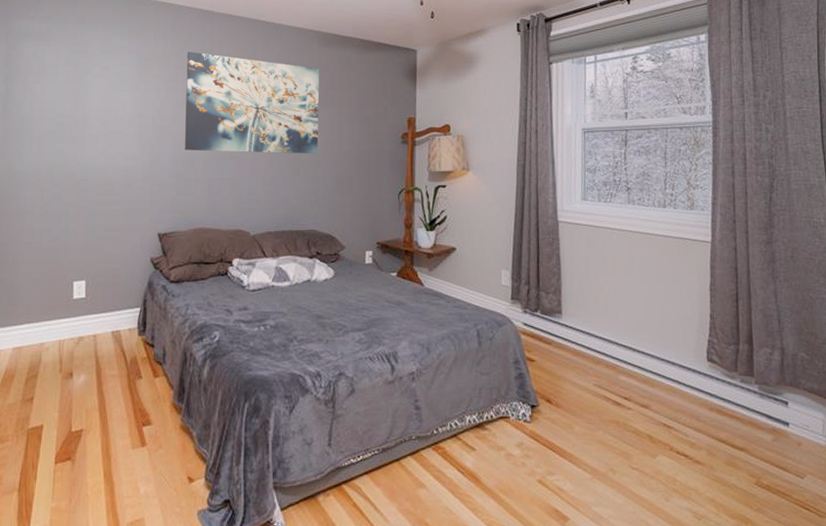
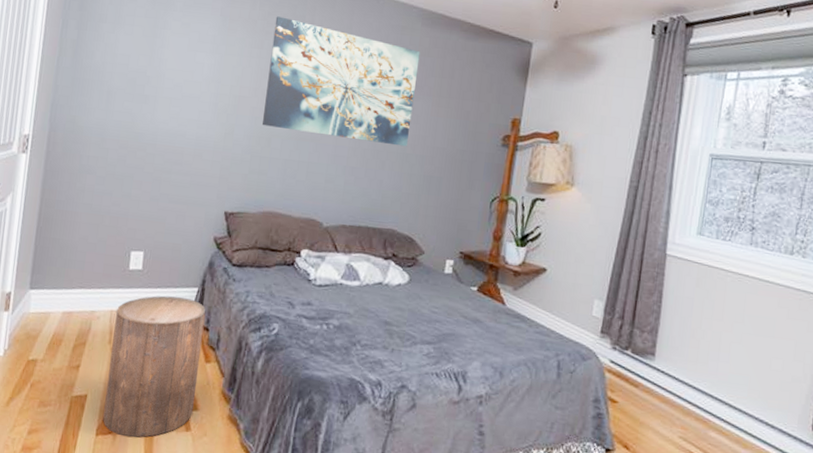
stool: none [60,319,150,461] -> present [103,295,206,438]

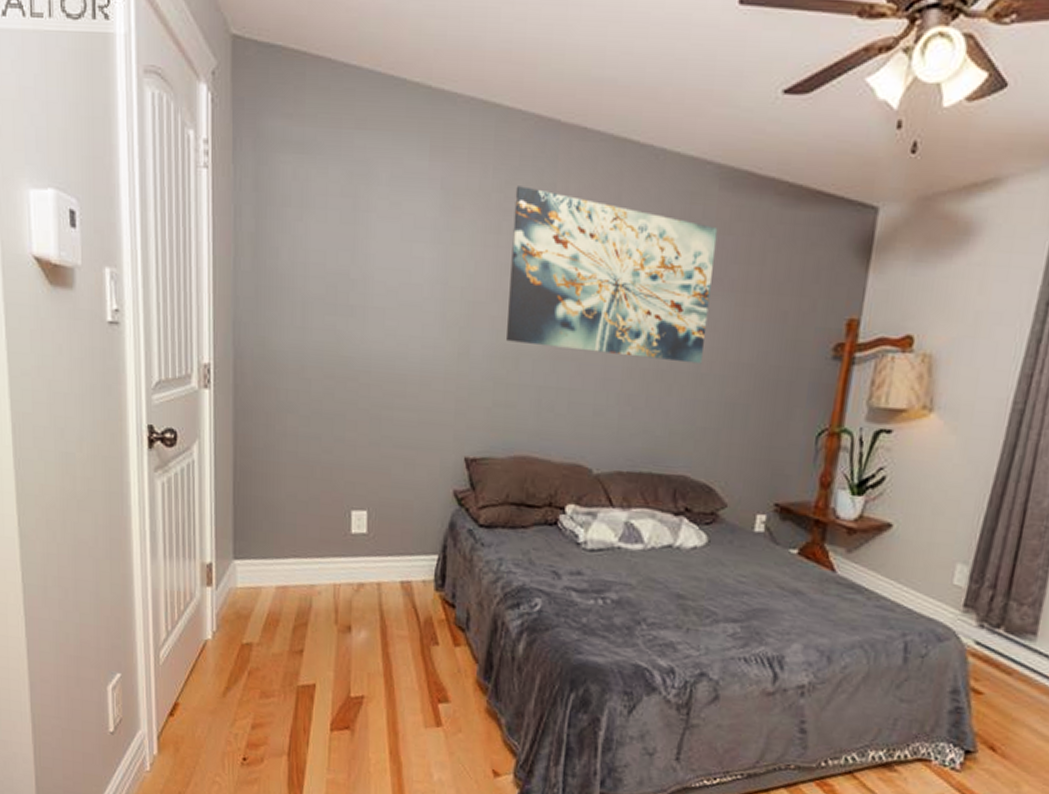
stool: present [103,295,206,438] -> none [337,565,450,734]

